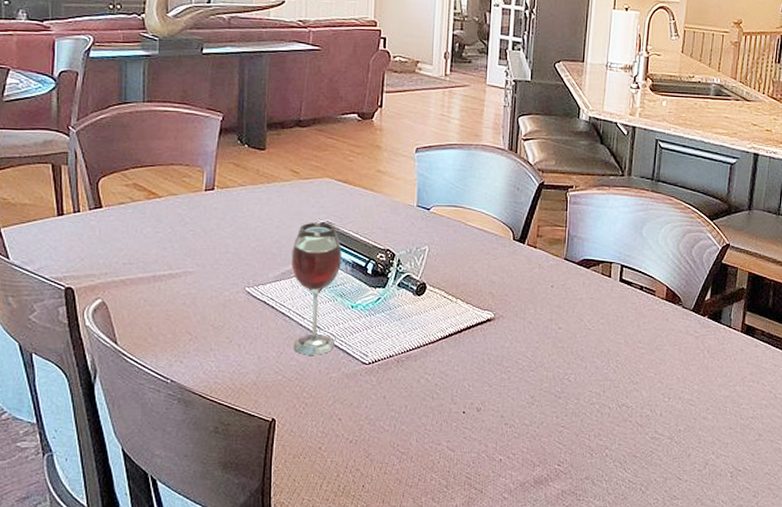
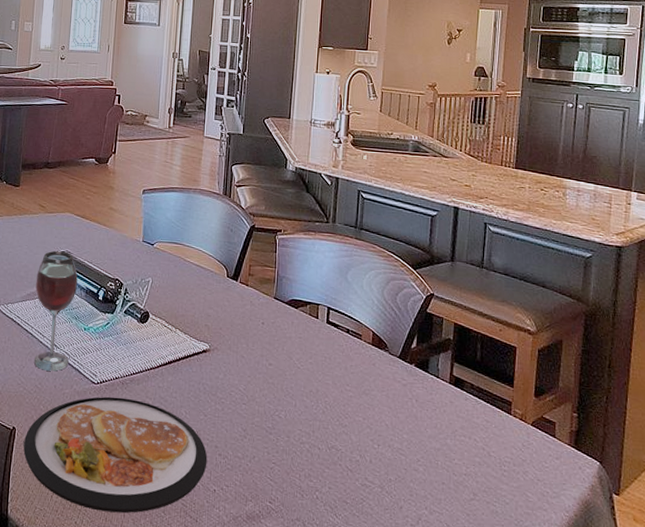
dish: none [286,376,493,494] -> present [23,396,208,513]

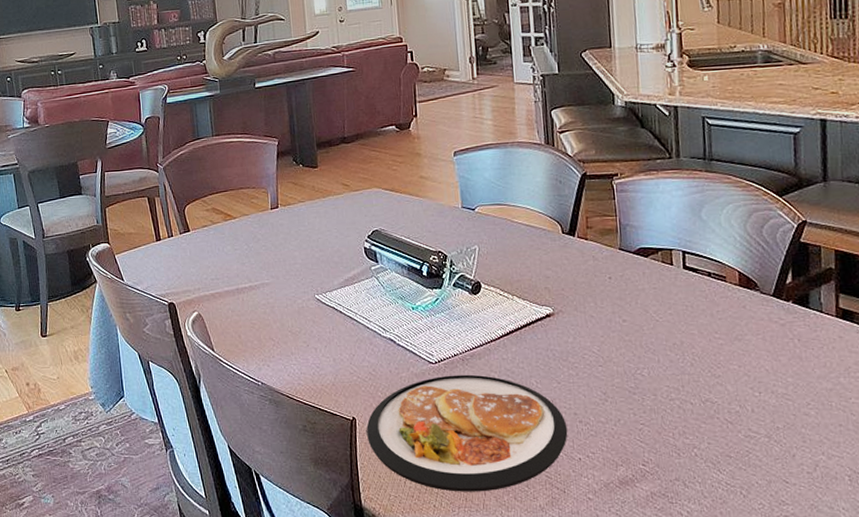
wineglass: present [34,250,78,371] -> none [351,229,401,356]

